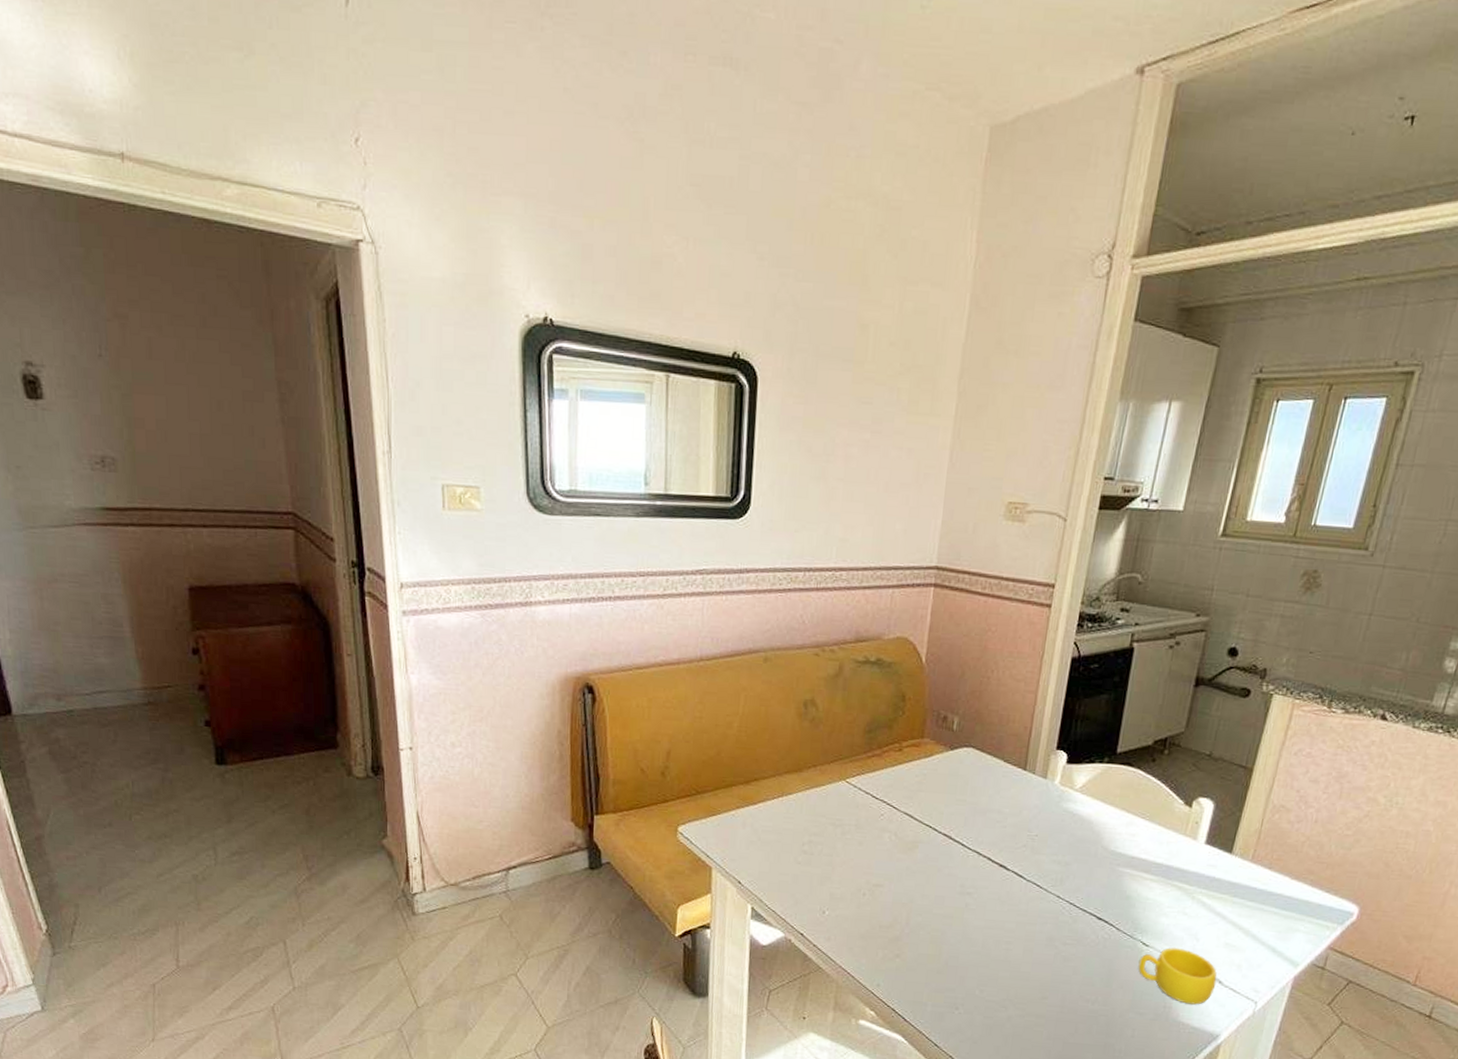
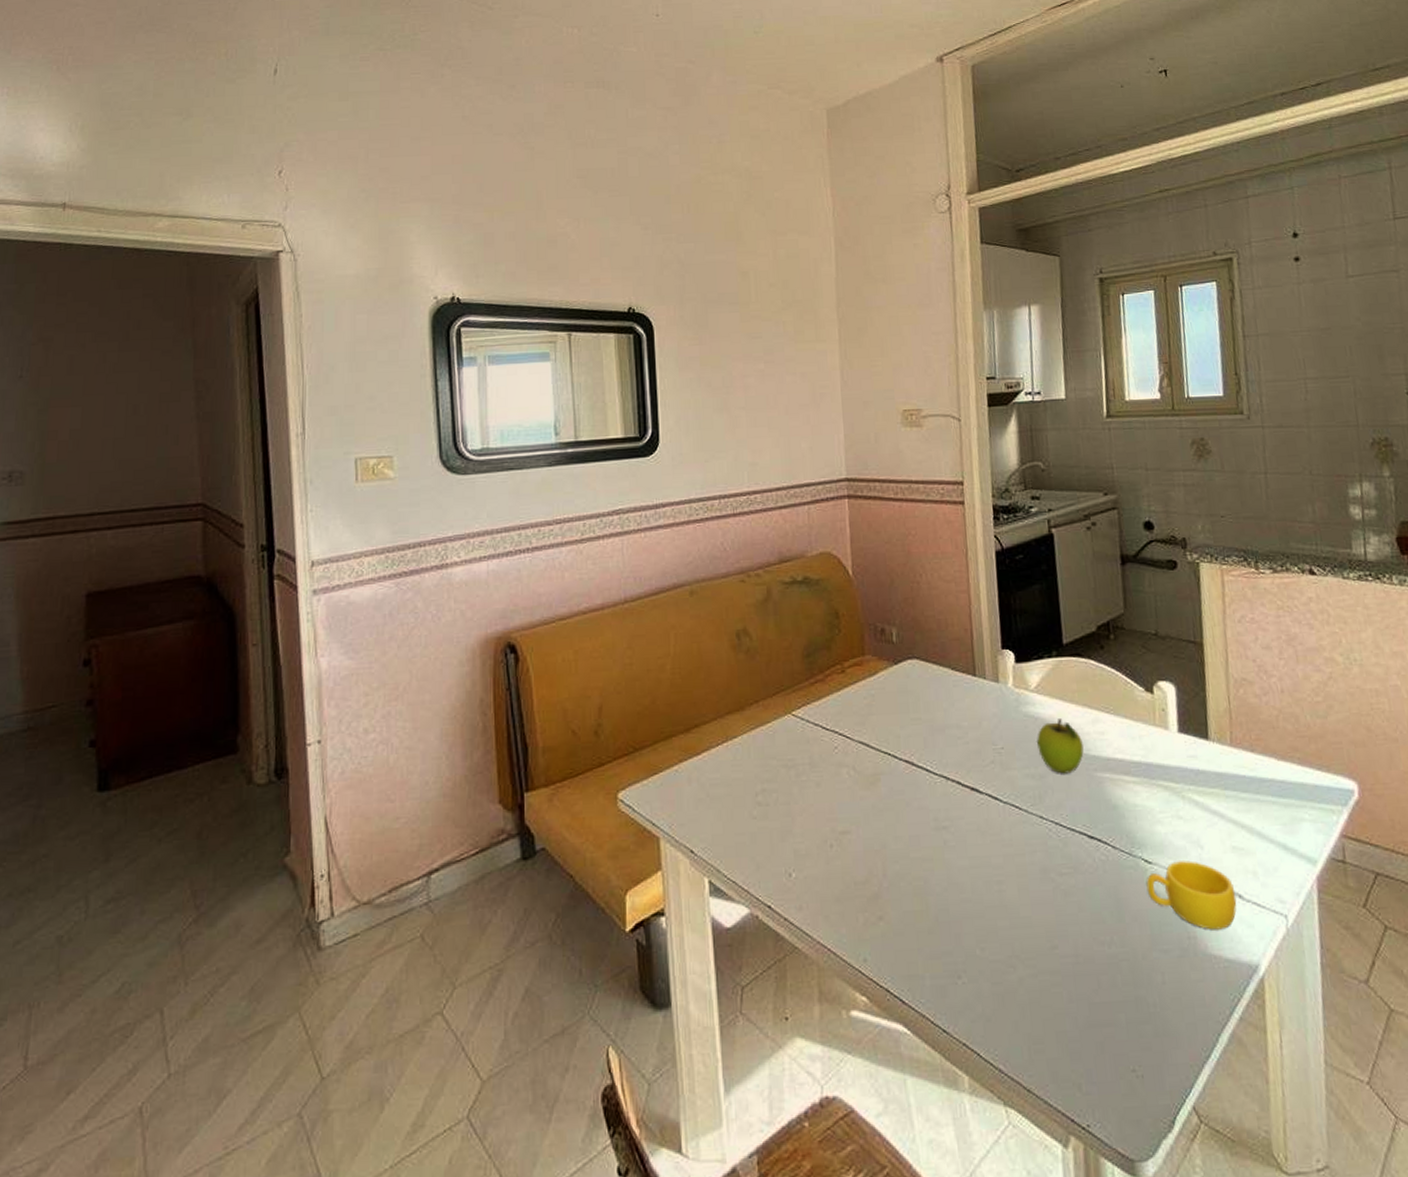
fruit: none [1069,817,1113,865] -> present [1037,719,1084,774]

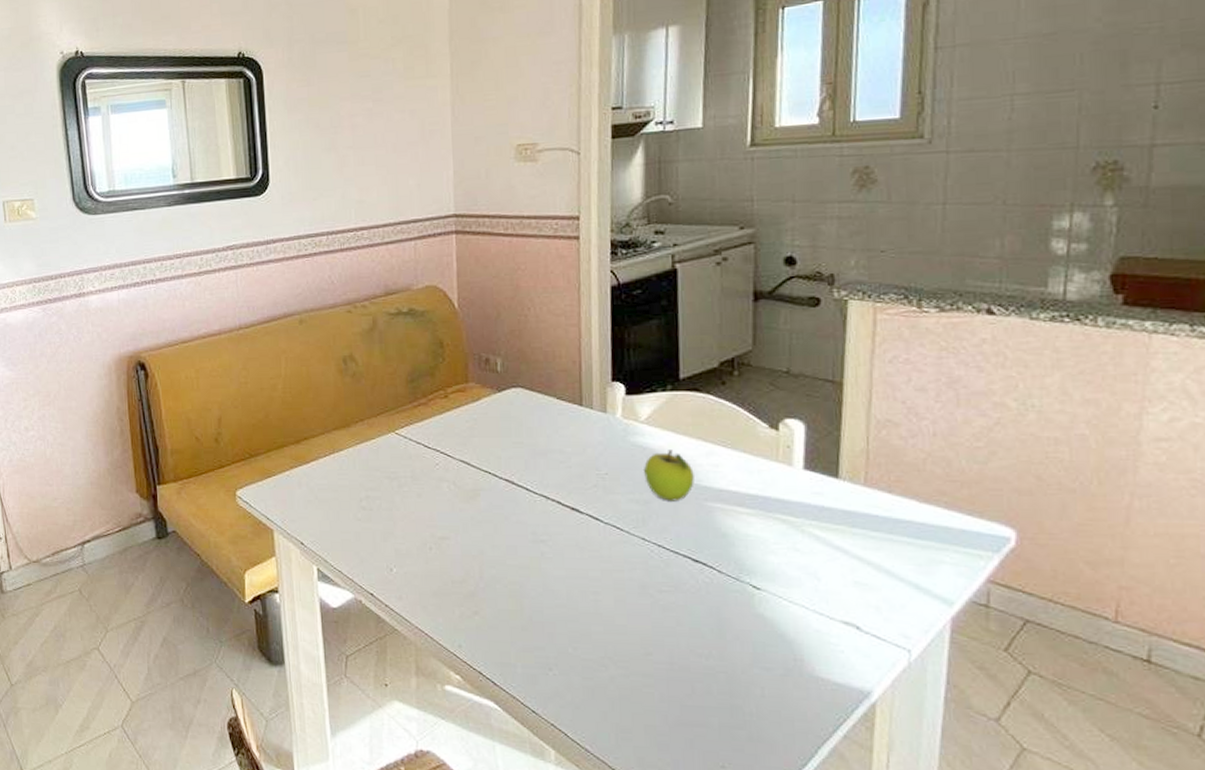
cup: present [1146,860,1237,930] -> none [752,590,853,656]

